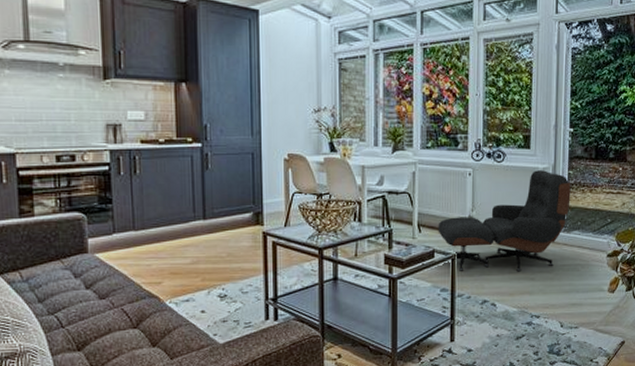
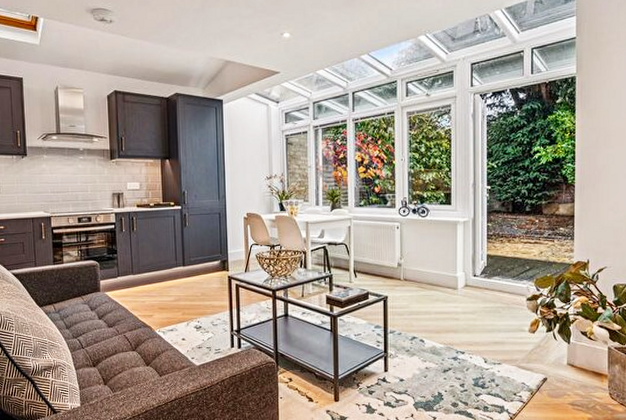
lounge chair: present [438,170,571,272] -> none [371,223,490,313]

